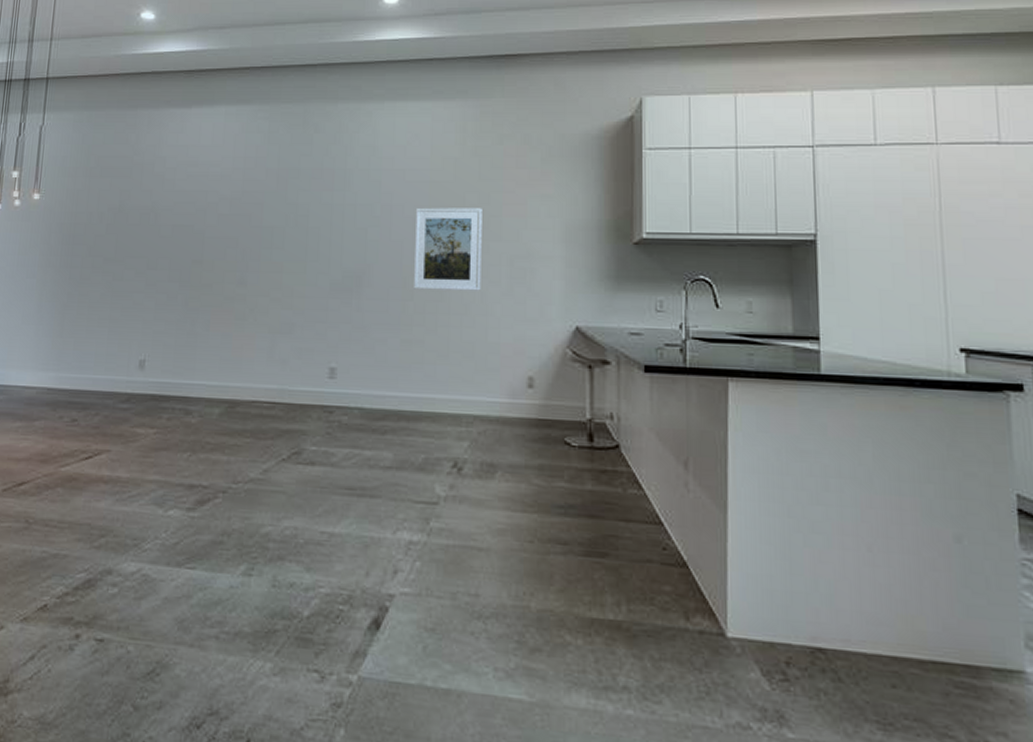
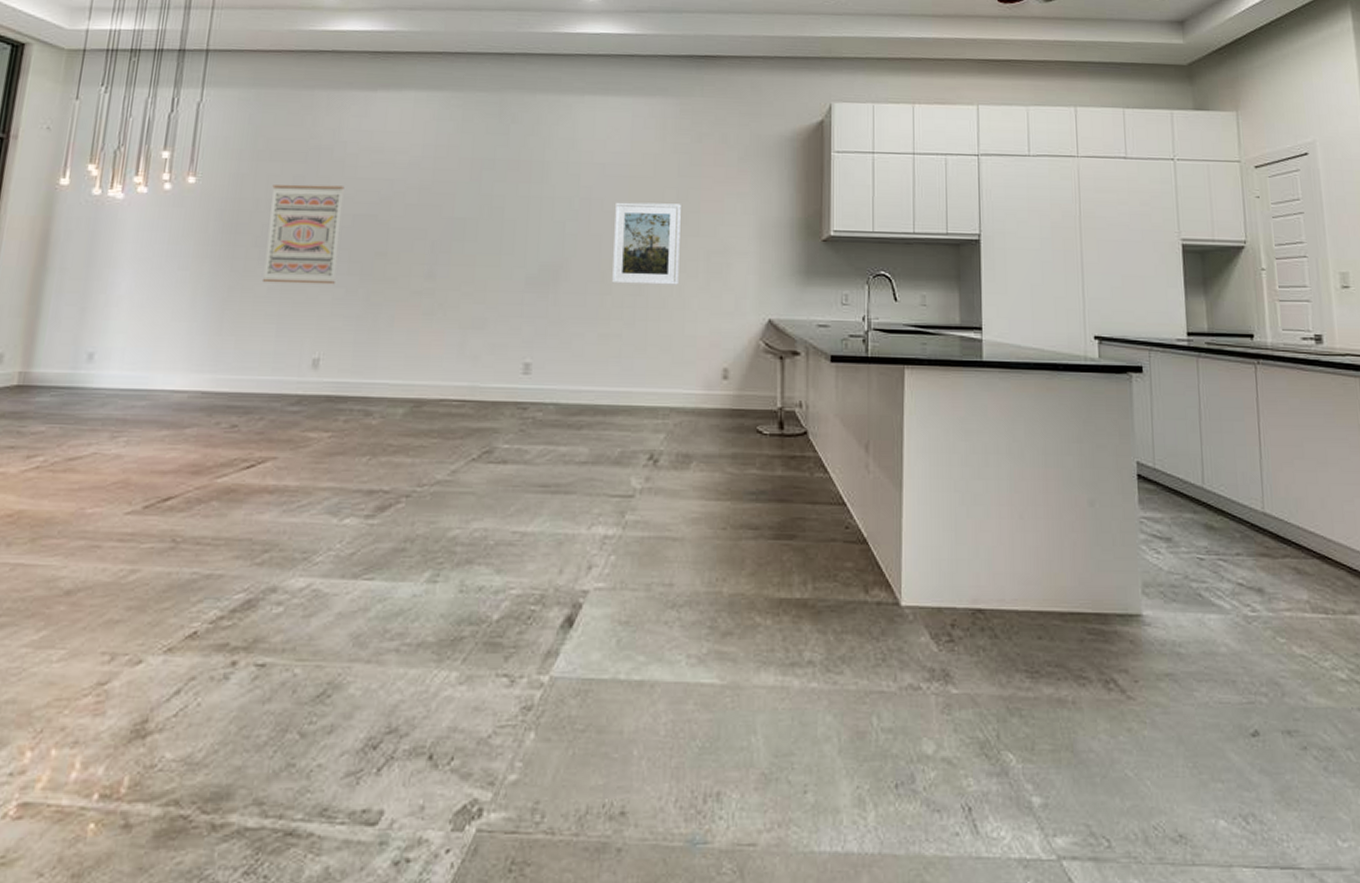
wall art: none [95,198,164,291] -> present [261,184,344,285]

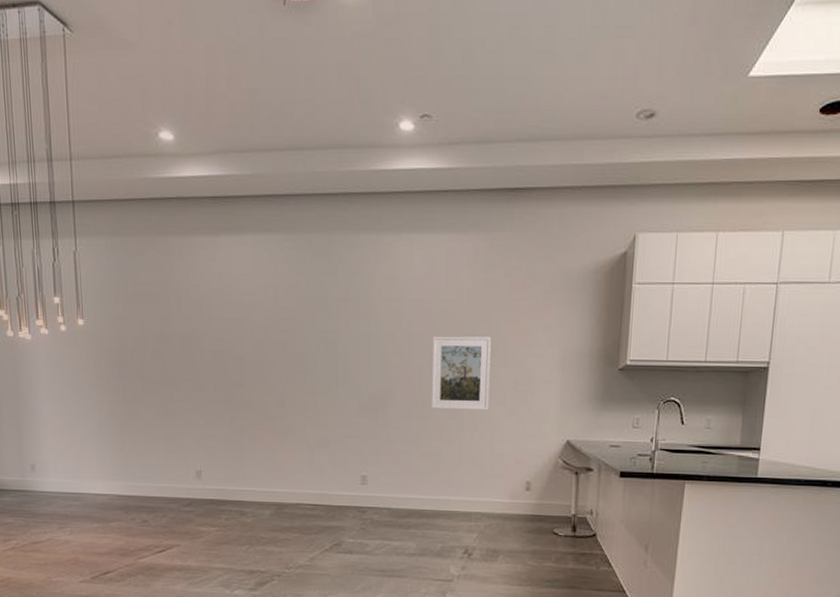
wall art: present [261,184,344,285] -> none [145,324,205,411]

